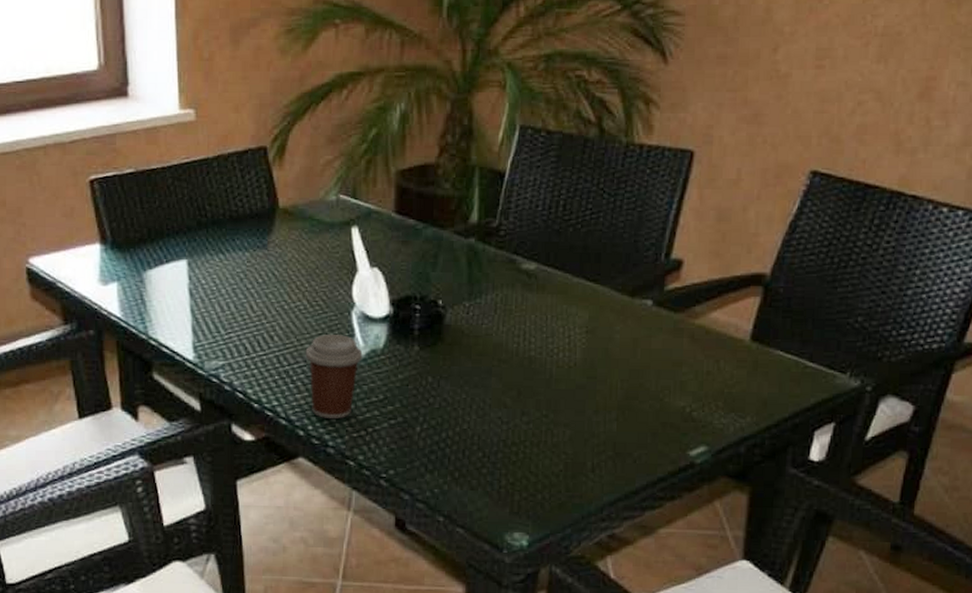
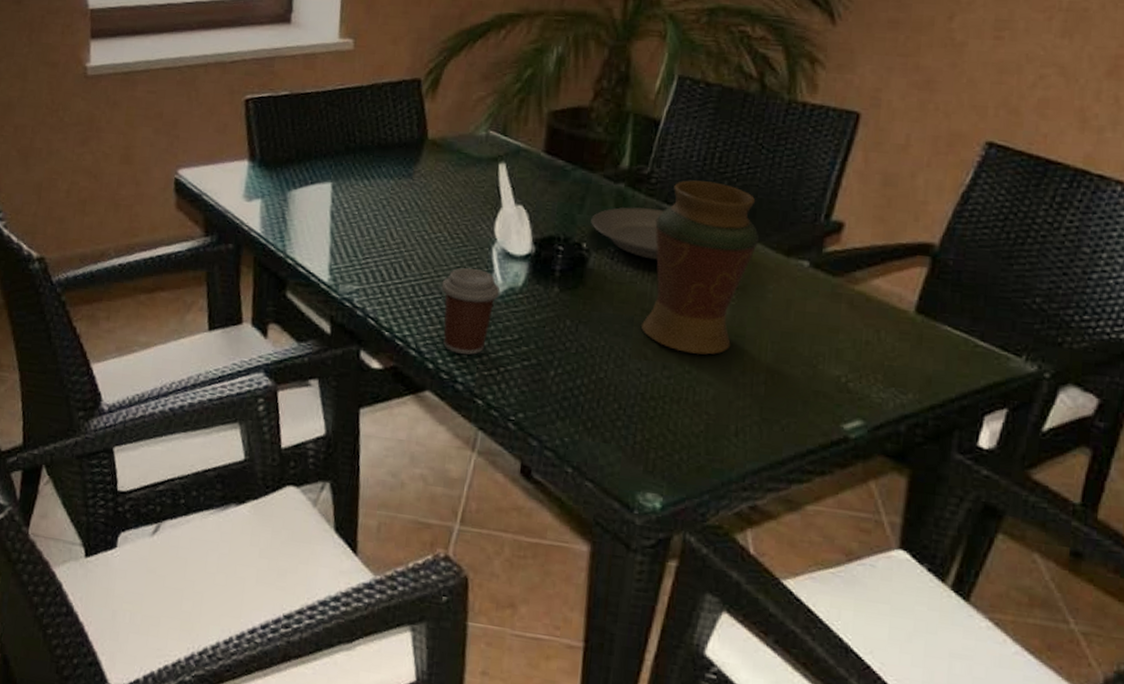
plate: none [445,260,515,311] -> present [591,207,665,260]
decorative vase: none [498,230,604,398] -> present [640,180,759,355]

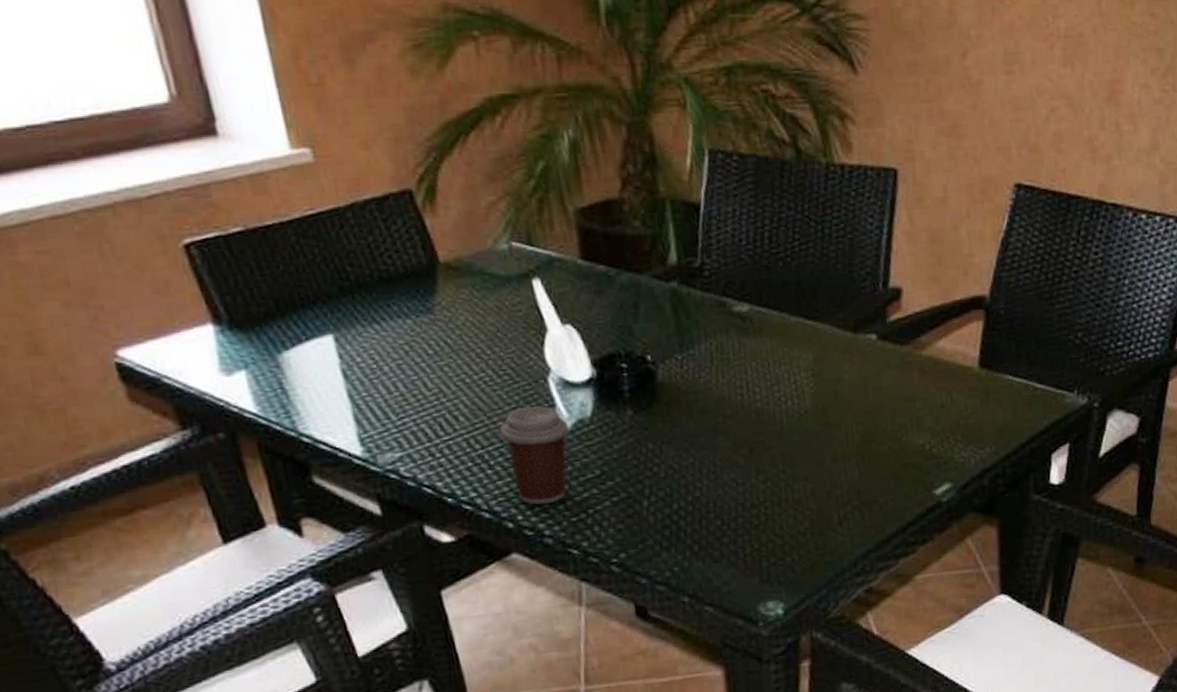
plate: present [591,207,665,260] -> none [649,304,729,361]
decorative vase: present [640,180,759,355] -> none [718,265,825,452]

